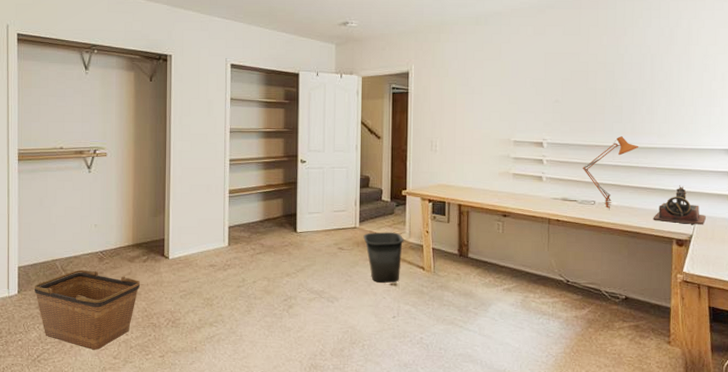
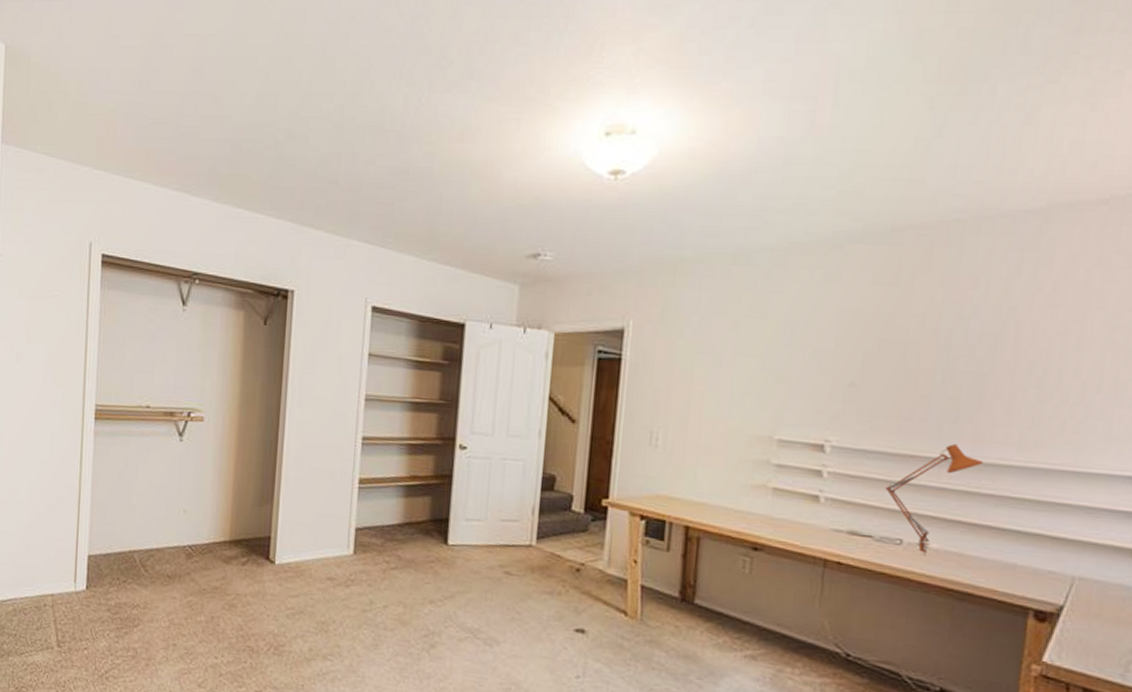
bicycle basket: present [34,270,141,350] -> none [105,566,237,673]
waste bin: present [363,232,404,283] -> none [541,554,600,629]
sewing machine: present [653,185,706,226] -> none [997,527,1090,593]

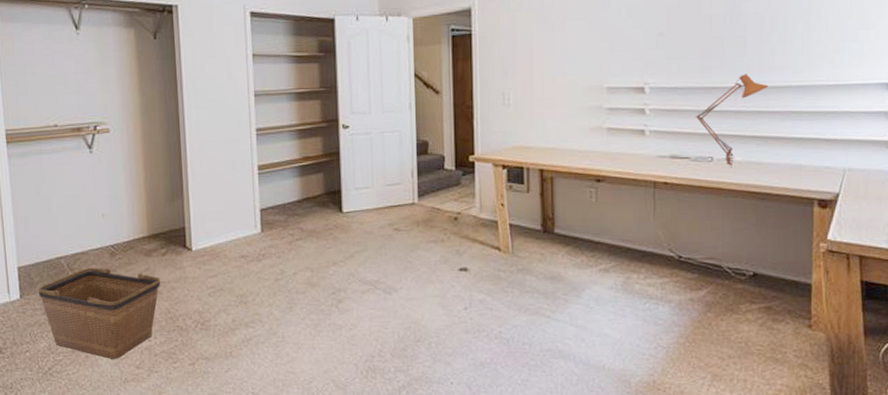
bicycle basket: none [105,566,237,673] -> present [38,268,161,359]

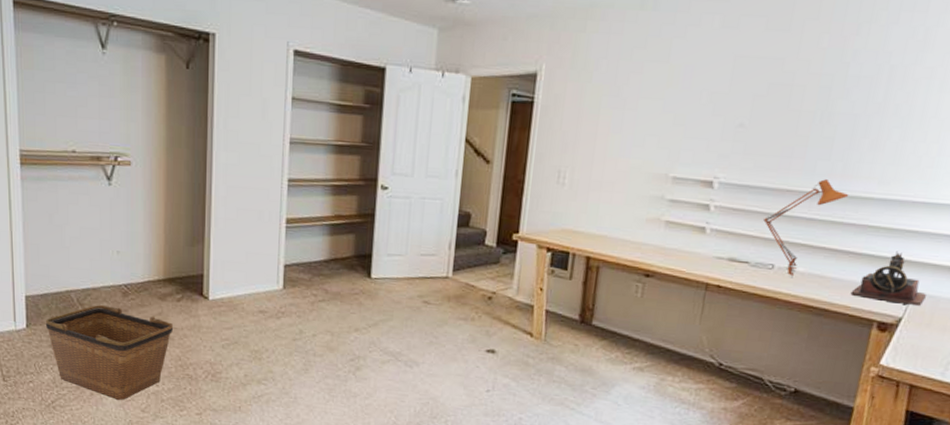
sewing machine: none [787,132,857,181] -> present [850,251,926,307]

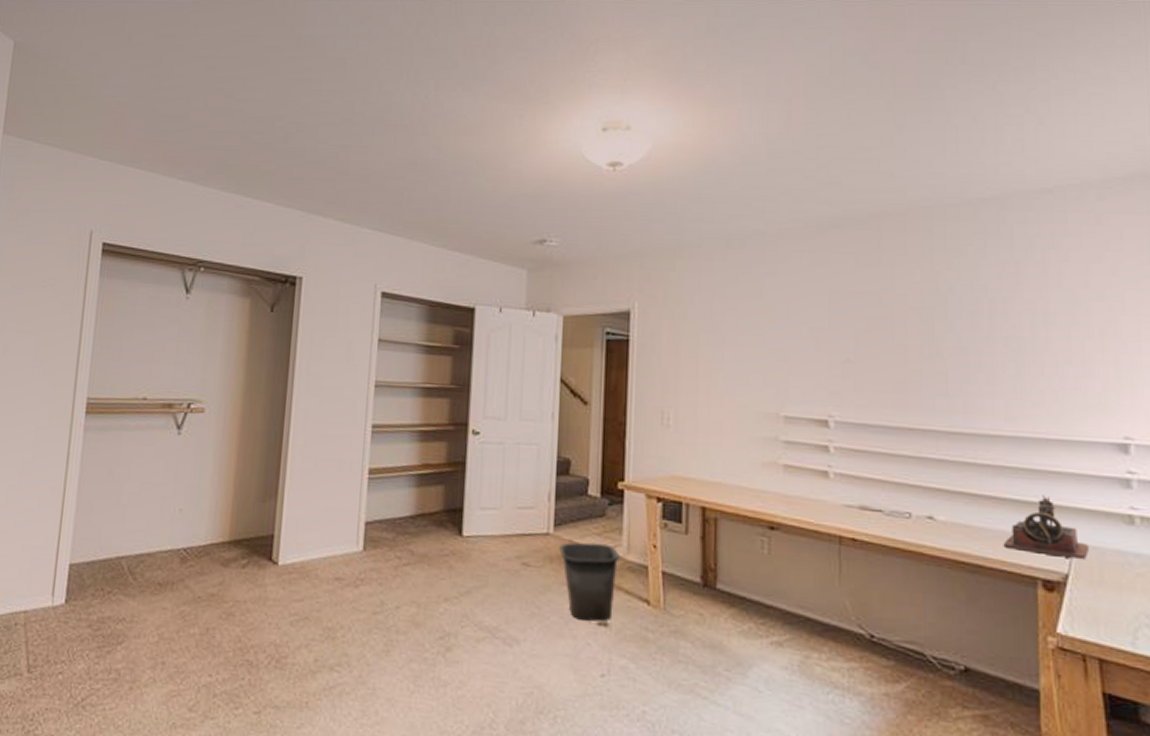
bicycle basket: present [45,305,174,400] -> none [87,573,236,696]
waste bin: none [456,285,510,350] -> present [559,542,620,622]
desk lamp: present [763,179,849,279] -> none [890,416,977,529]

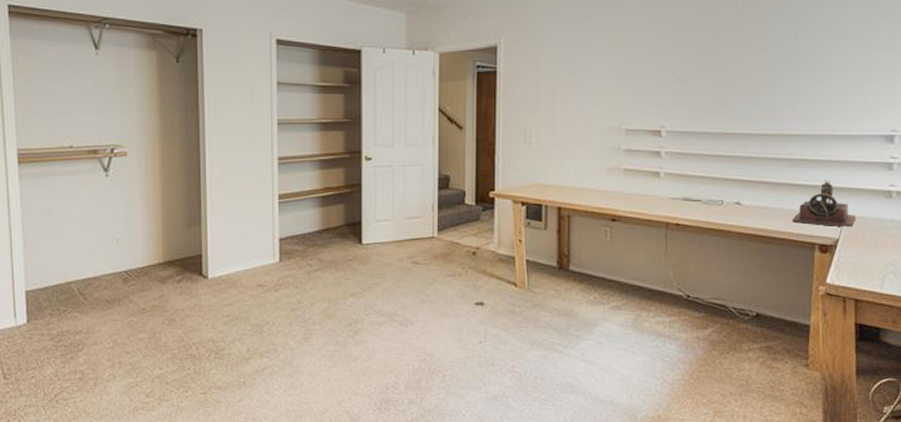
waste bin: present [559,542,620,622] -> none [443,242,492,302]

